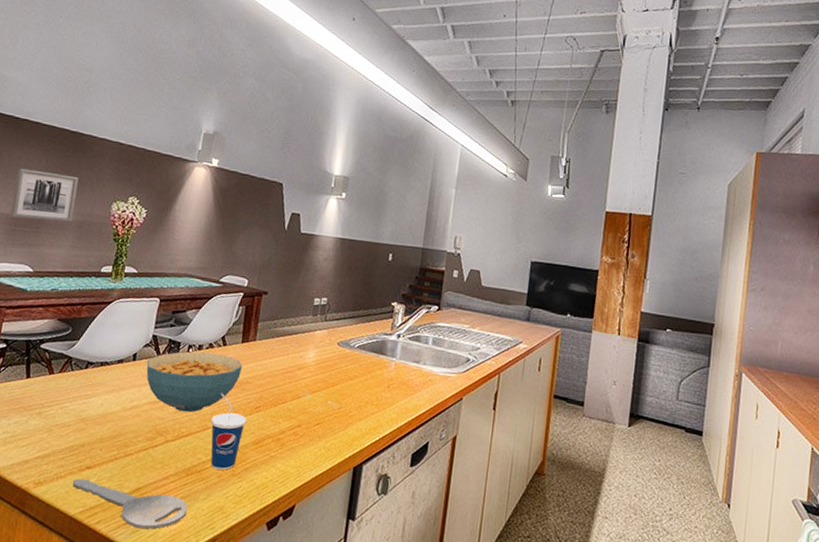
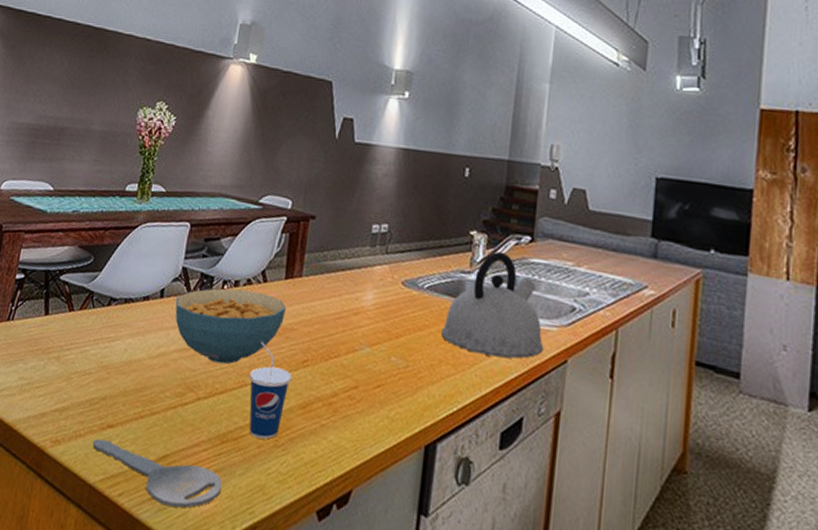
wall art: present [10,168,79,222] -> none [30,71,103,133]
kettle: none [368,318,446,399] -> present [441,251,544,359]

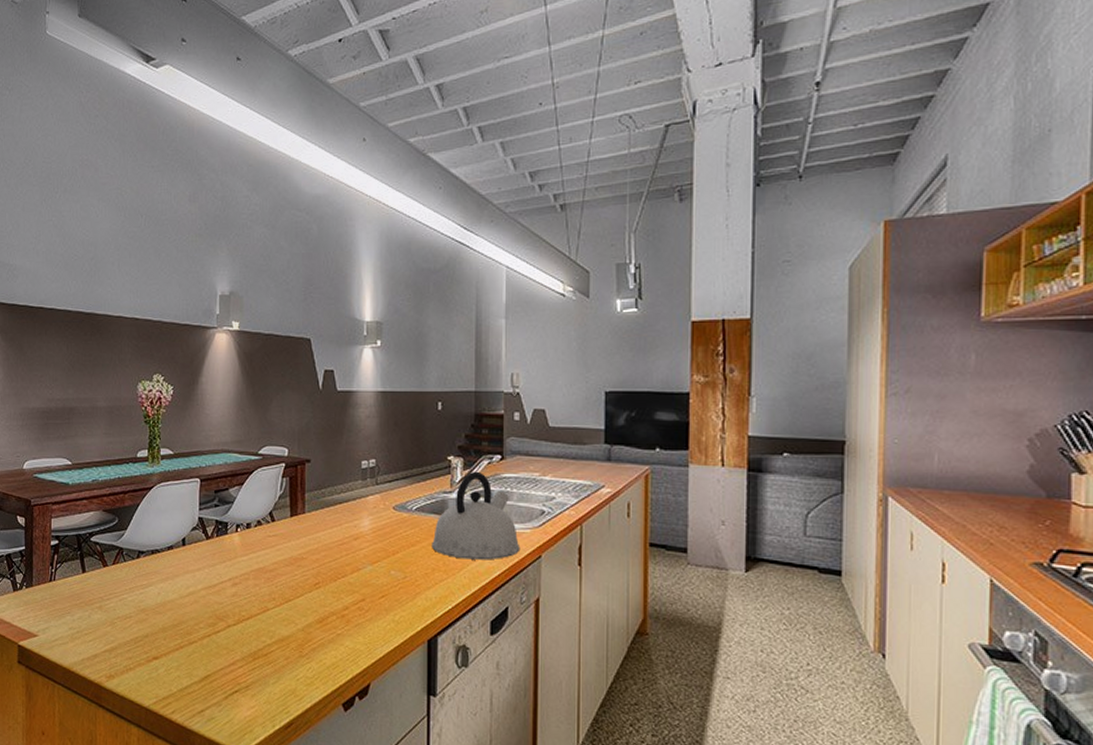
key: present [93,439,223,508] -> none [143,669,259,717]
cereal bowl: present [175,288,287,364] -> none [196,530,295,595]
cup: present [249,342,292,439] -> none [270,572,308,652]

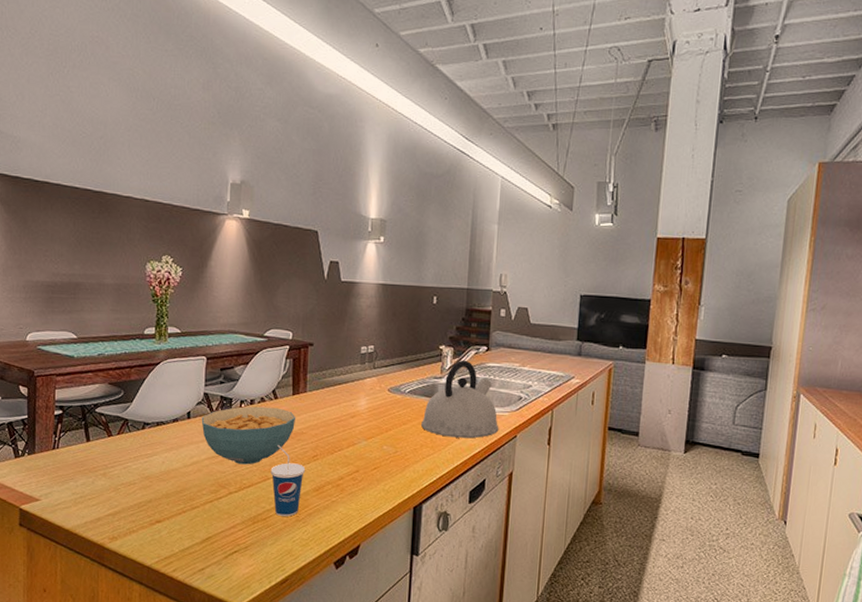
cereal bowl: none [196,530,295,595] -> present [201,406,296,465]
cup: none [270,572,308,652] -> present [270,445,306,517]

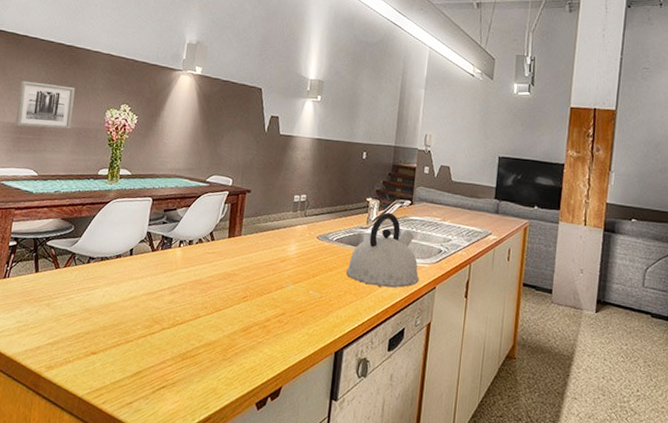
wall art: none [45,233,109,286] -> present [15,80,75,130]
cereal bowl: present [201,406,296,465] -> none [142,246,230,303]
cup: present [270,445,306,517] -> none [202,285,236,355]

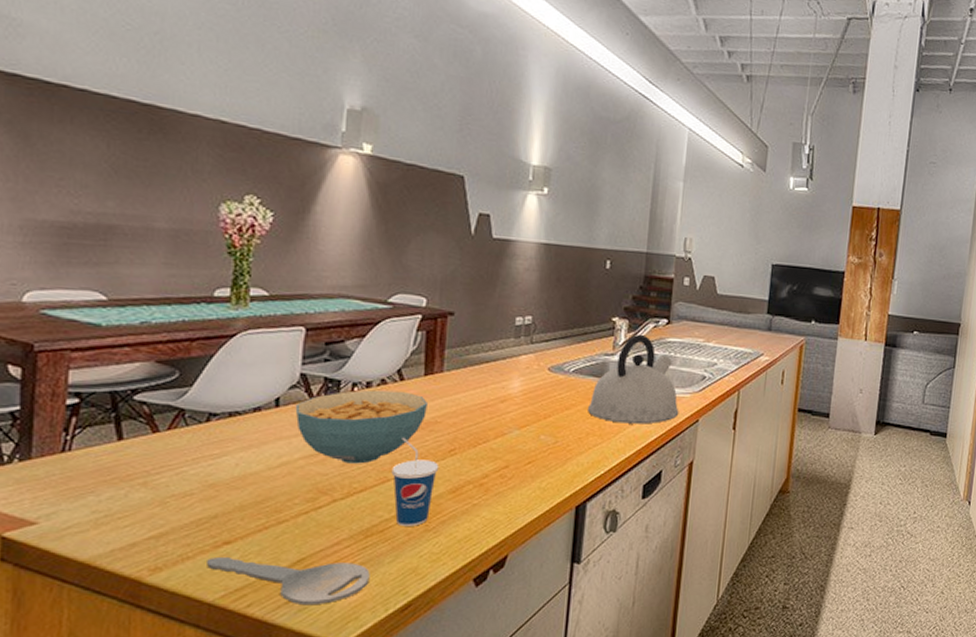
wall art: present [15,80,75,130] -> none [57,155,163,231]
key: none [80,363,184,409] -> present [207,556,370,606]
cereal bowl: none [142,246,230,303] -> present [295,390,429,464]
cup: none [202,285,236,355] -> present [391,438,439,526]

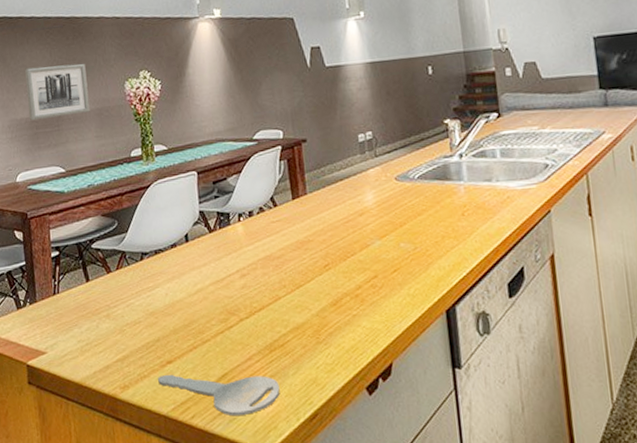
wall art: none [57,155,163,231] -> present [25,63,90,121]
cereal bowl: present [295,390,429,464] -> none [200,216,300,286]
cup: present [391,438,439,526] -> none [280,258,319,340]
kettle: present [588,334,679,424] -> none [438,131,529,223]

